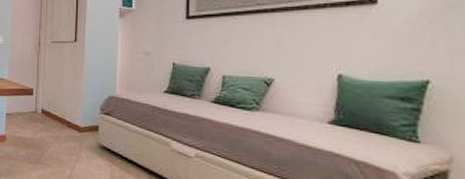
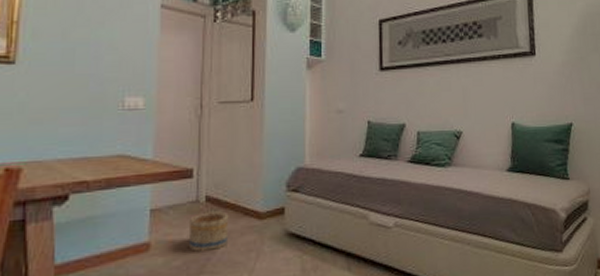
basket: none [29,120,57,149] -> present [188,211,229,252]

